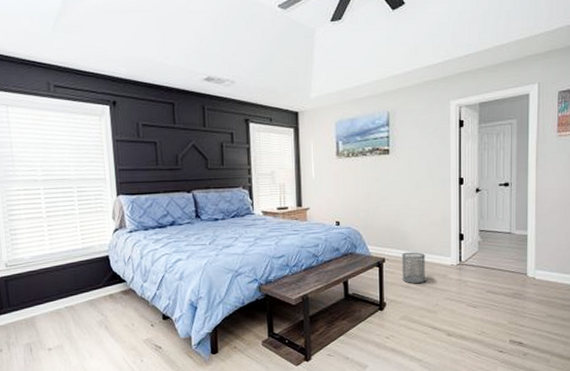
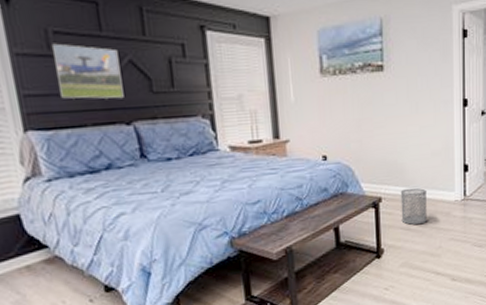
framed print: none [140,133,187,173] -> present [51,43,124,99]

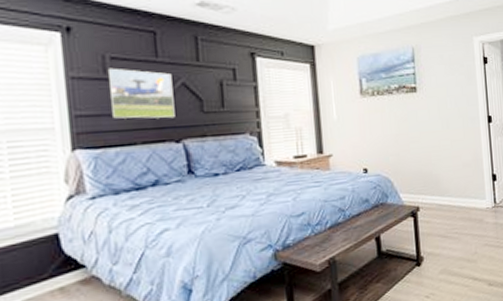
wastebasket: present [400,188,428,225] -> none [436,197,462,232]

